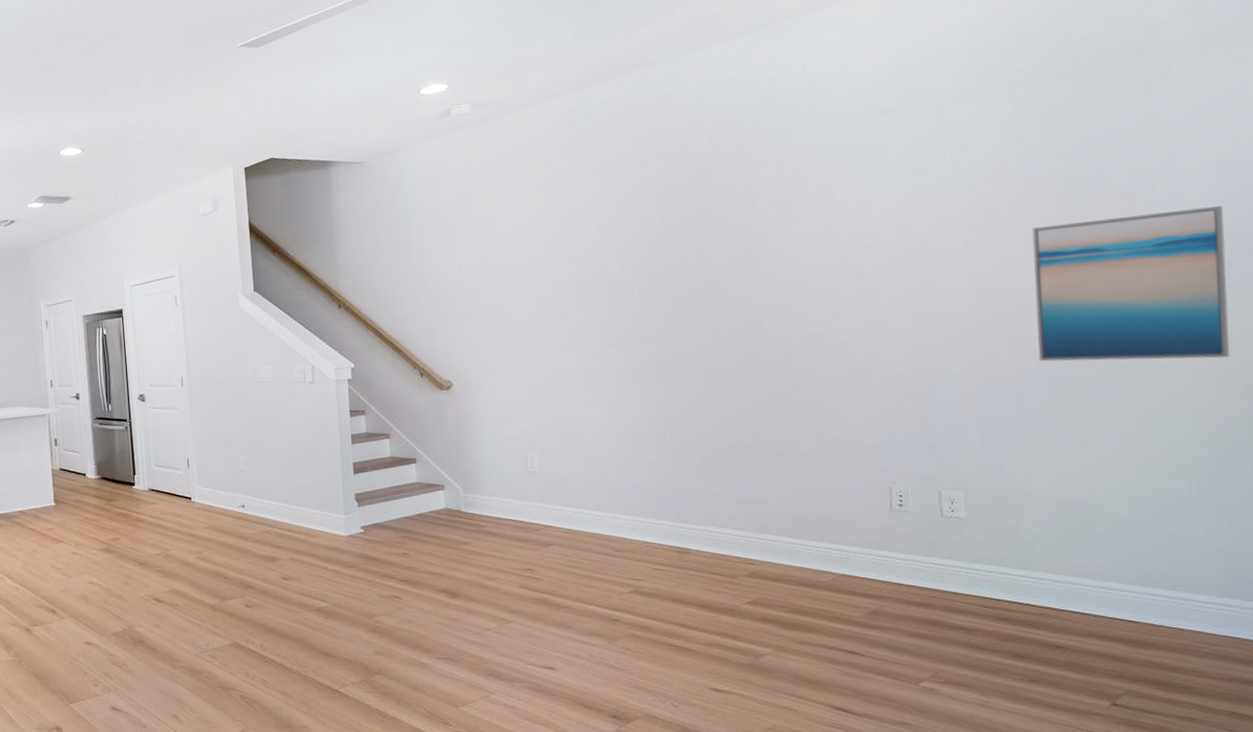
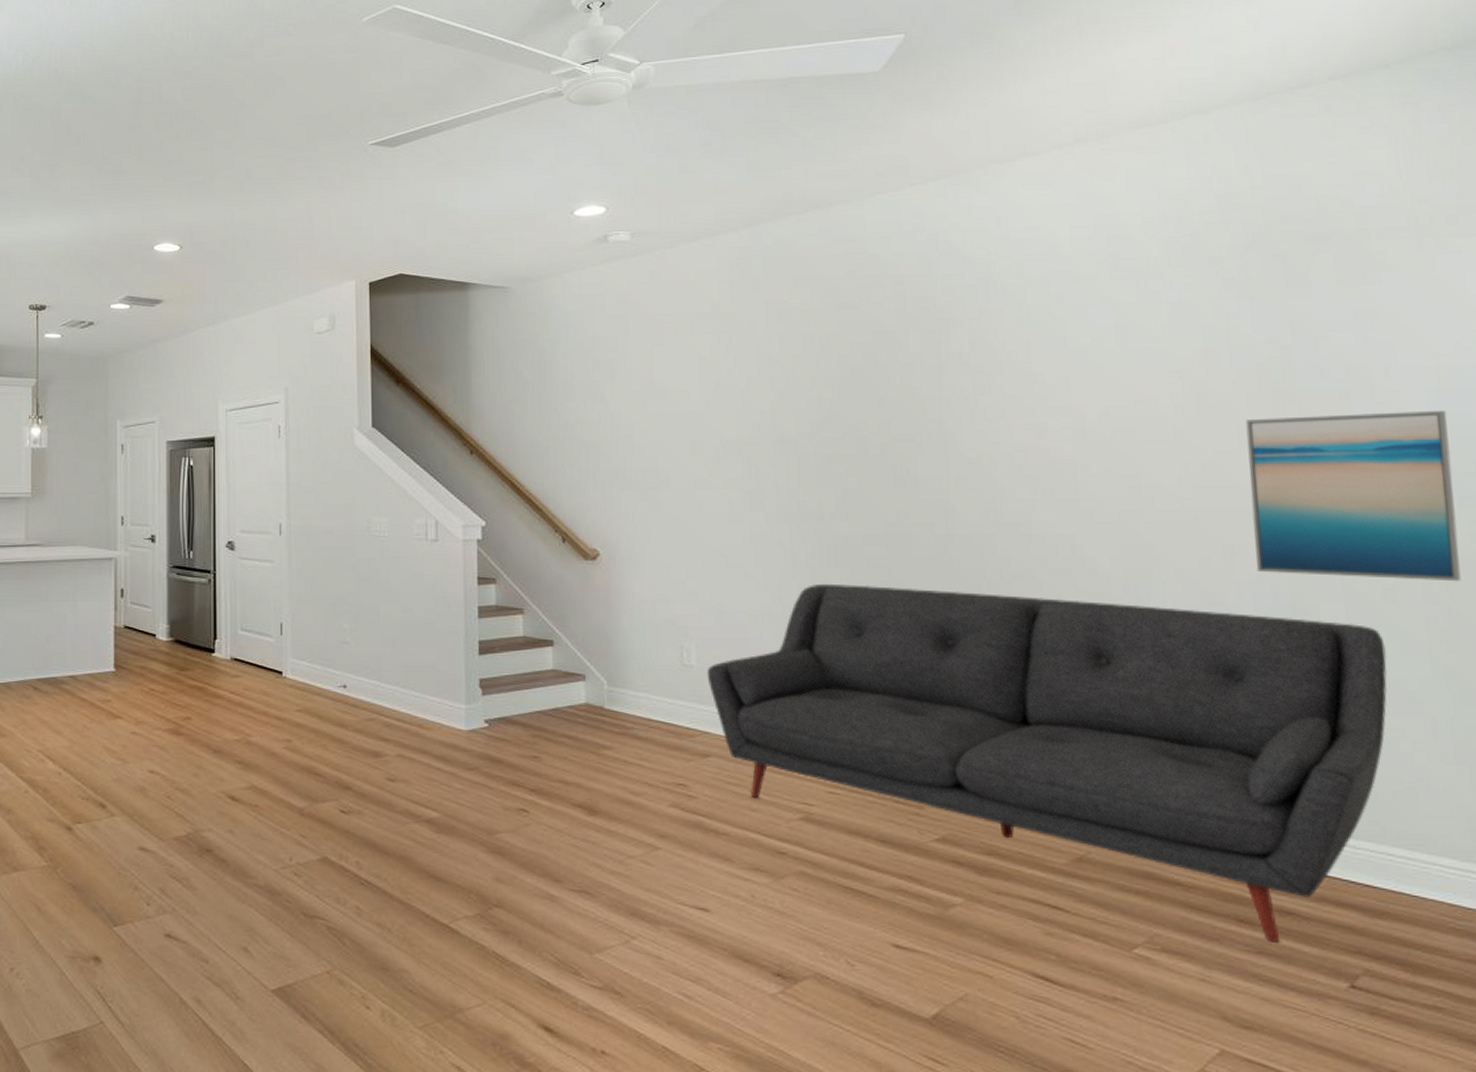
sofa: none [548,395,1157,672] -> present [706,583,1387,943]

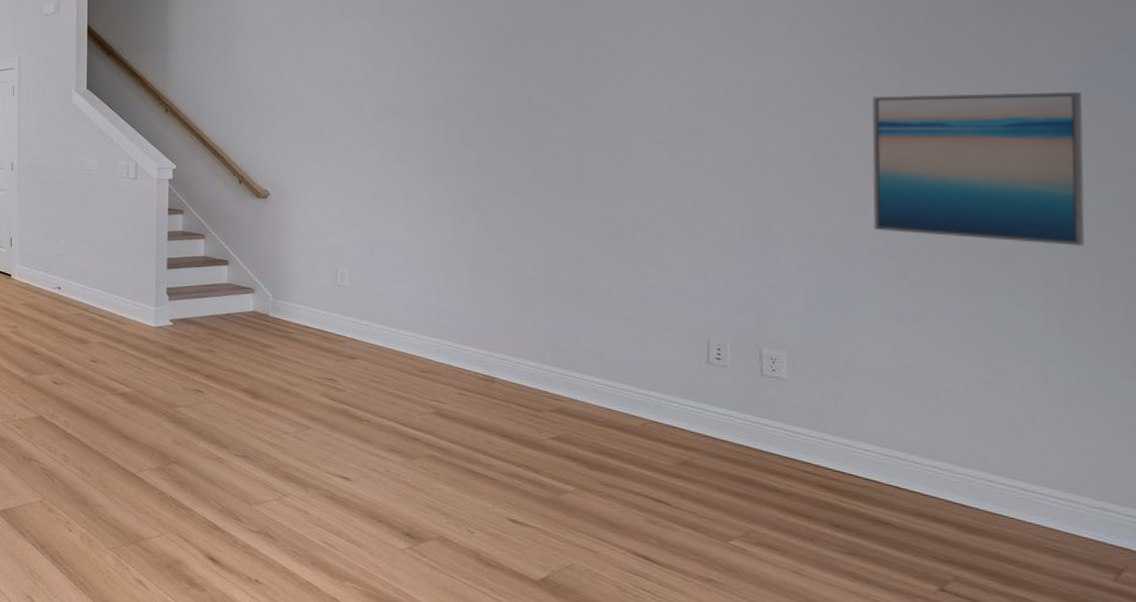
sofa: present [706,583,1387,943] -> none [357,224,1000,547]

